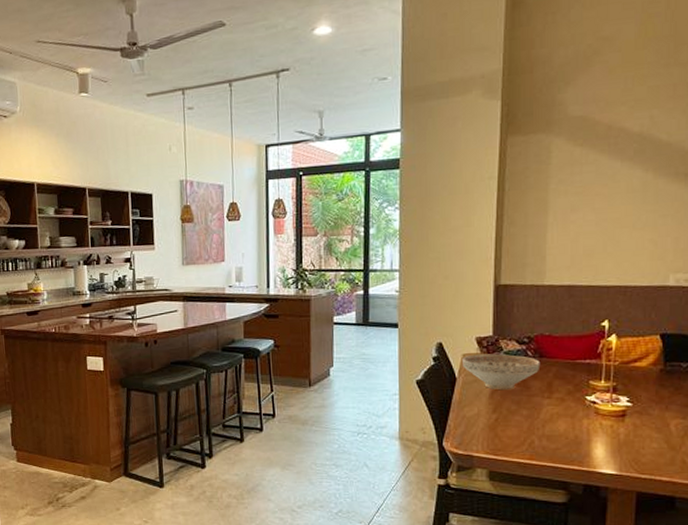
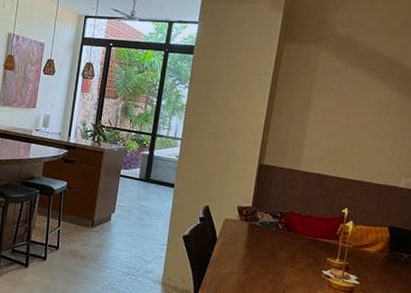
decorative bowl: present [462,354,541,390] -> none [223,220,289,256]

